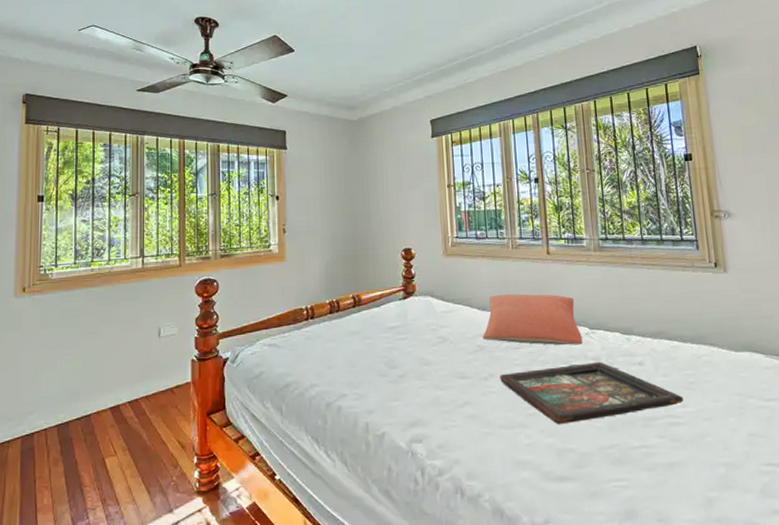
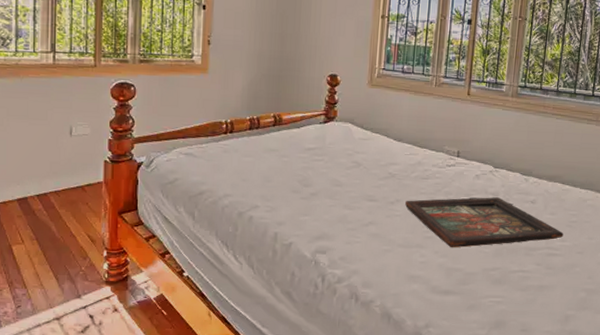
pillow: present [482,294,582,346] -> none [394,128,486,181]

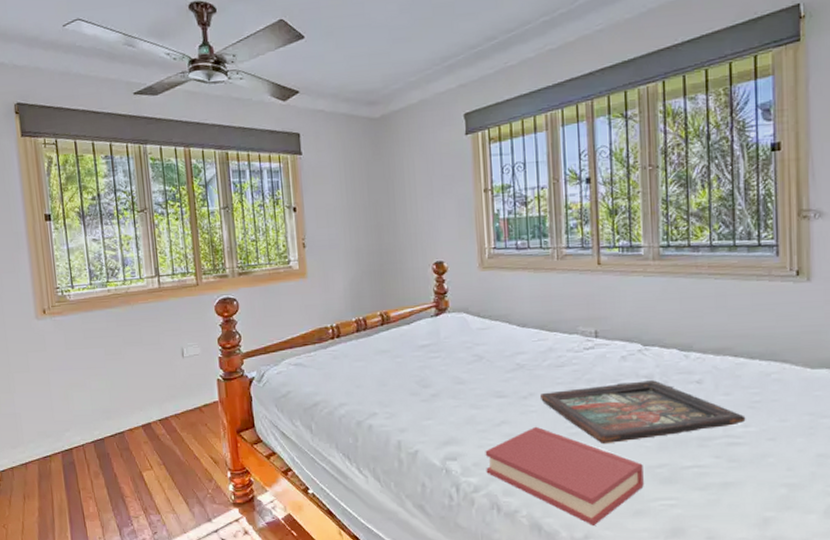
hardback book: none [350,228,481,317] -> present [485,426,644,527]

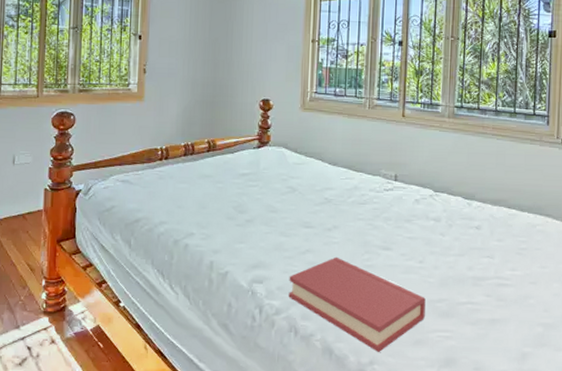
decorative tray: present [541,380,746,445] -> none [343,223,514,278]

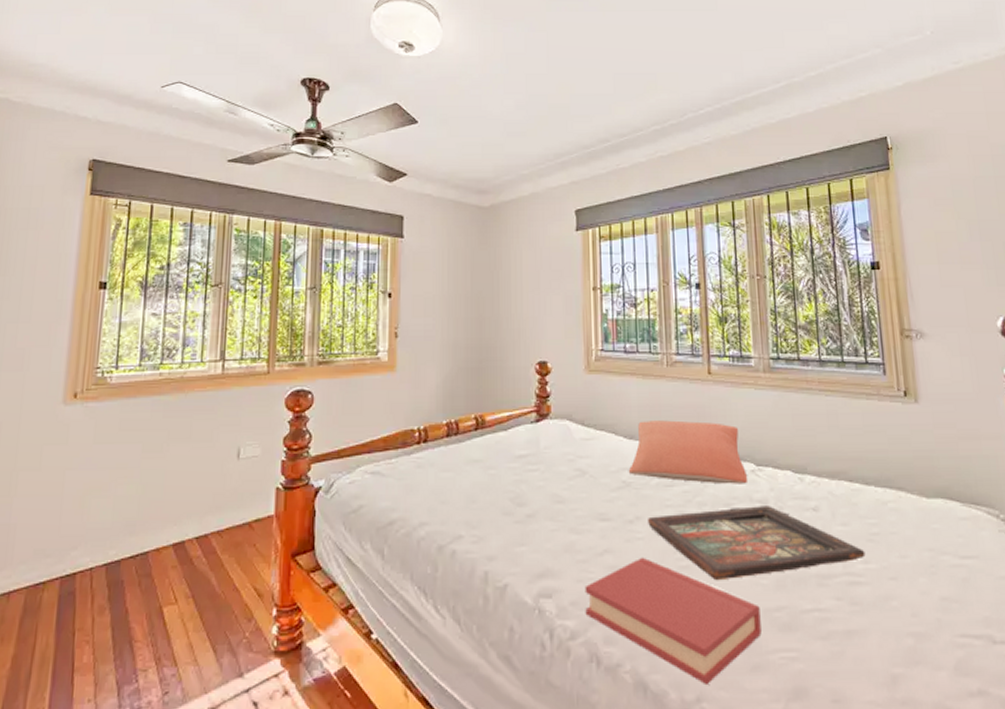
pillow: none [330,151,426,205] -> present [628,420,747,484]
decorative tray: none [343,223,514,278] -> present [648,506,866,581]

